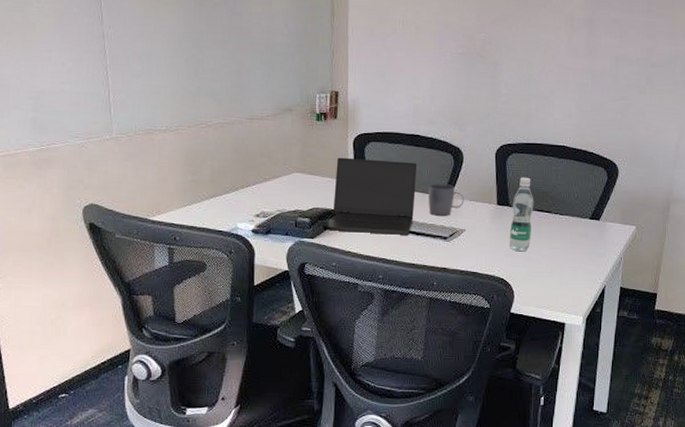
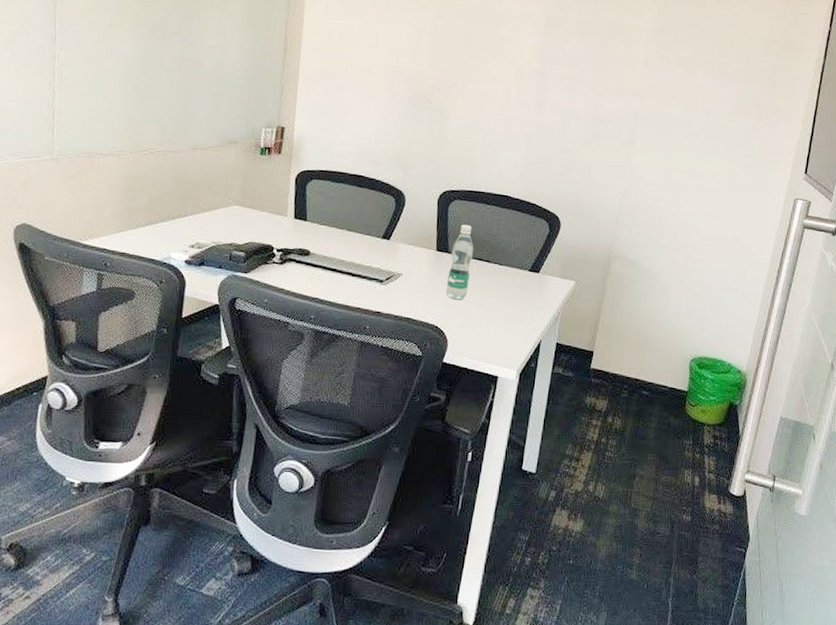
laptop: present [323,157,417,235] -> none [258,192,359,276]
mug: present [428,184,464,216] -> none [366,225,403,259]

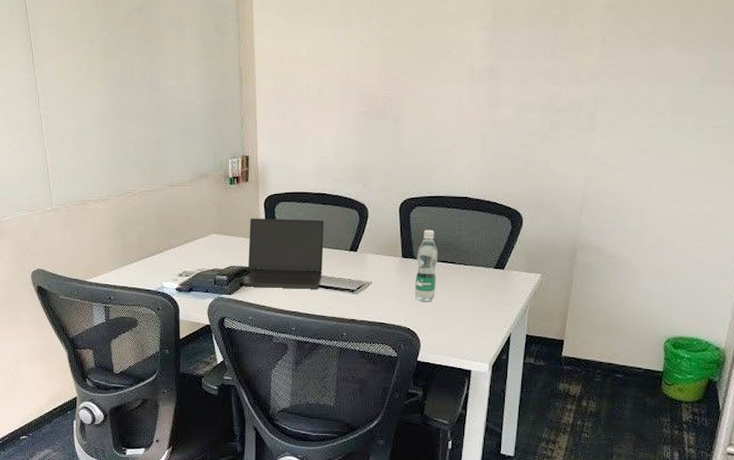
laptop: none [258,192,359,276] -> present [239,218,325,289]

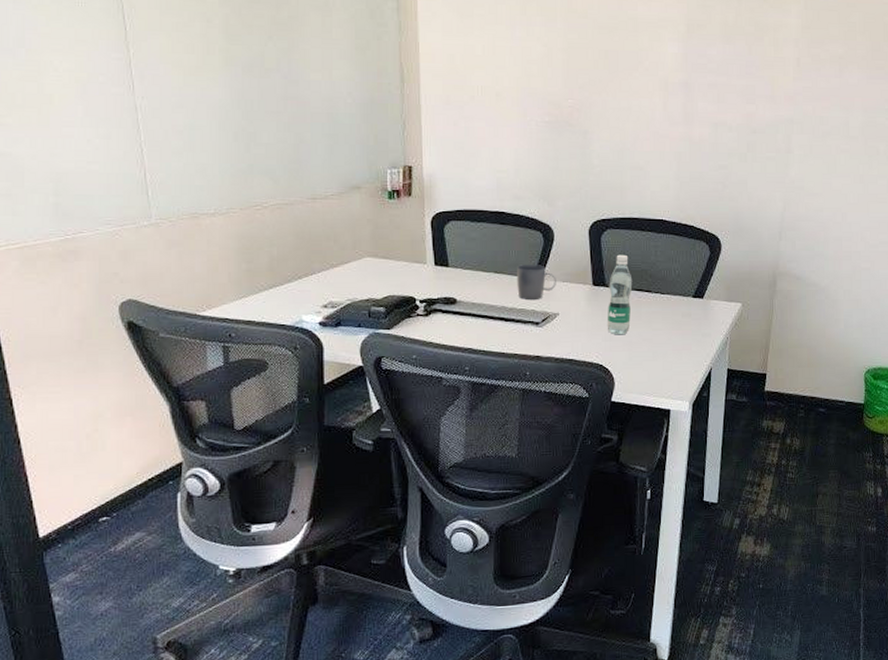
laptop: present [239,218,325,289] -> none [401,239,504,322]
mug: none [336,239,370,270] -> present [517,265,556,299]

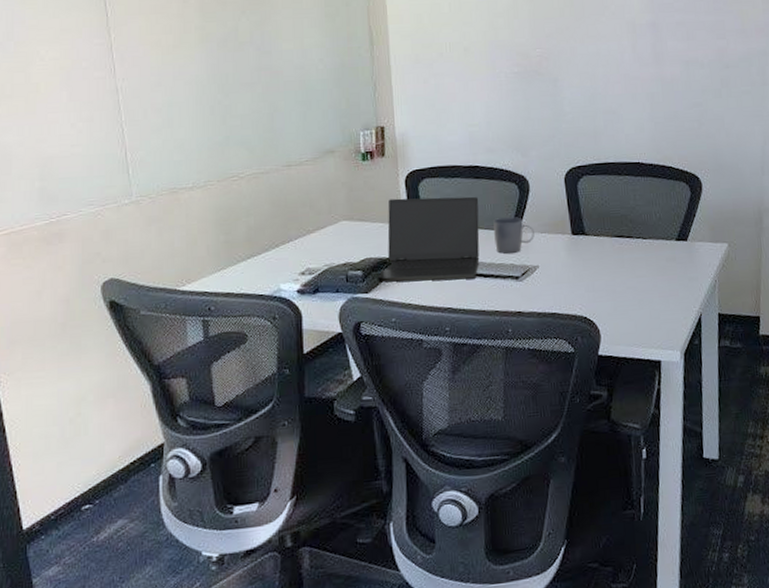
laptop: none [401,239,504,322] -> present [378,196,480,283]
bottle: present [607,254,633,335] -> none [588,200,613,285]

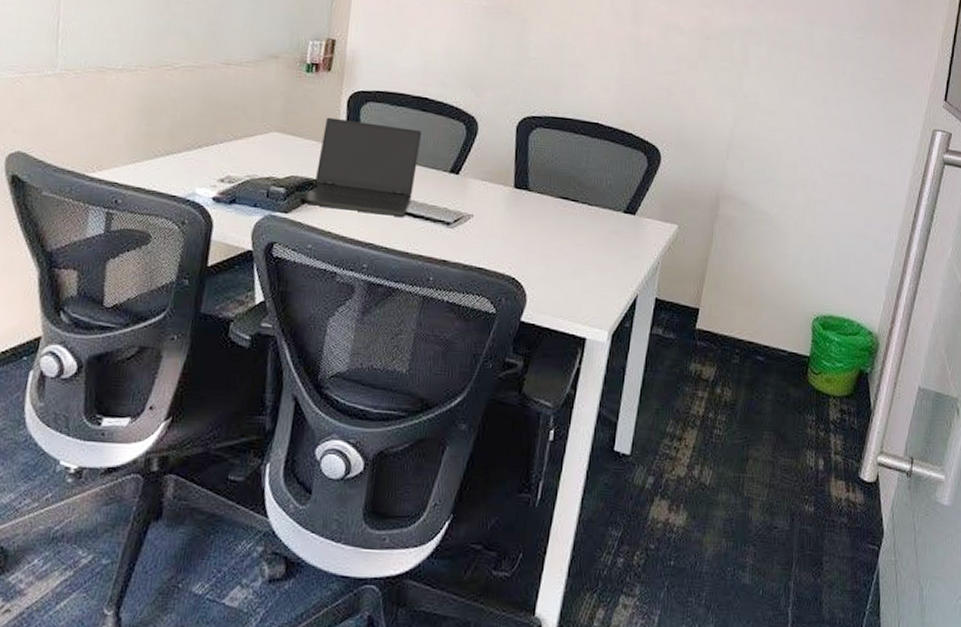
mug: present [493,217,534,254] -> none [431,157,475,197]

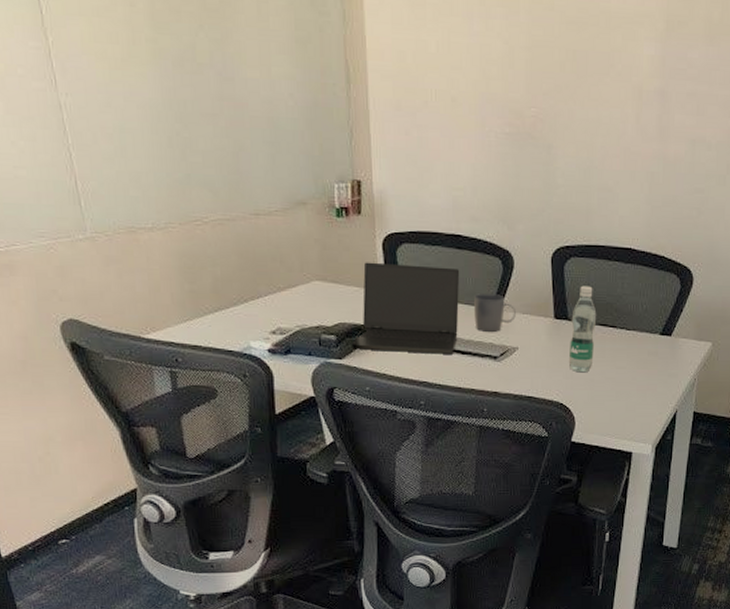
mug: none [431,157,475,197] -> present [474,294,516,332]
bottle: none [525,156,559,247] -> present [568,285,597,373]

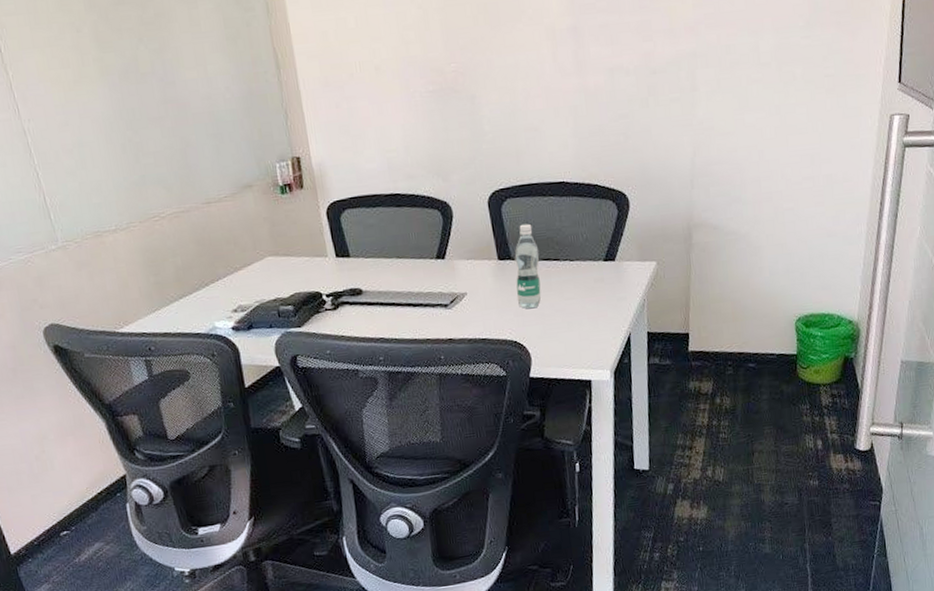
laptop: present [352,262,460,354] -> none [309,225,408,316]
mug: present [474,294,516,332] -> none [418,244,461,282]

